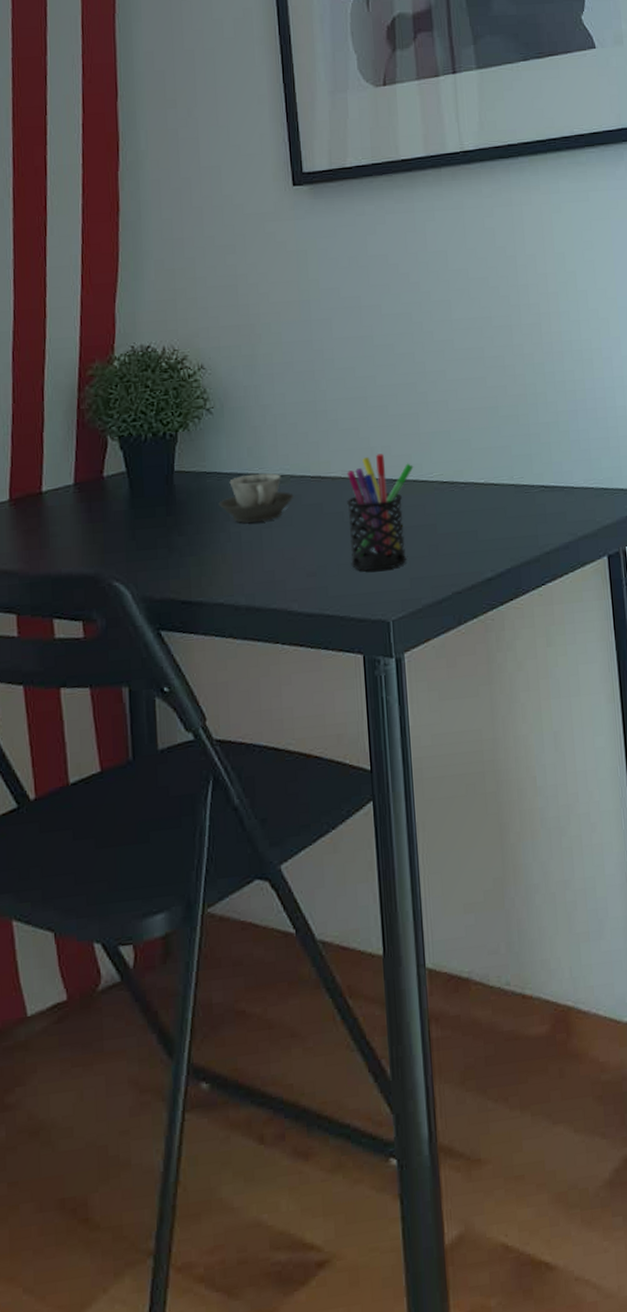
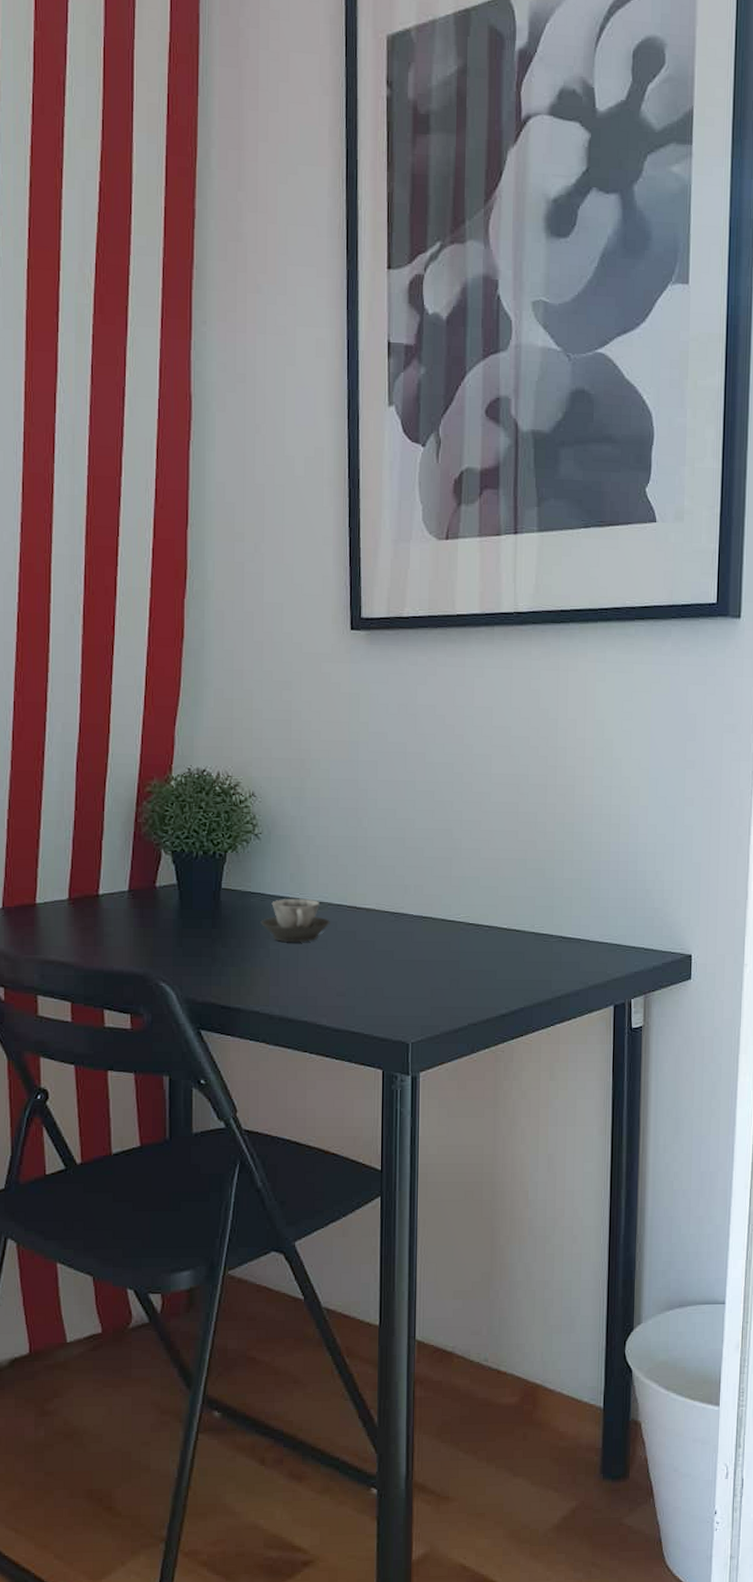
pen holder: present [346,453,414,571] -> none [378,892,443,997]

